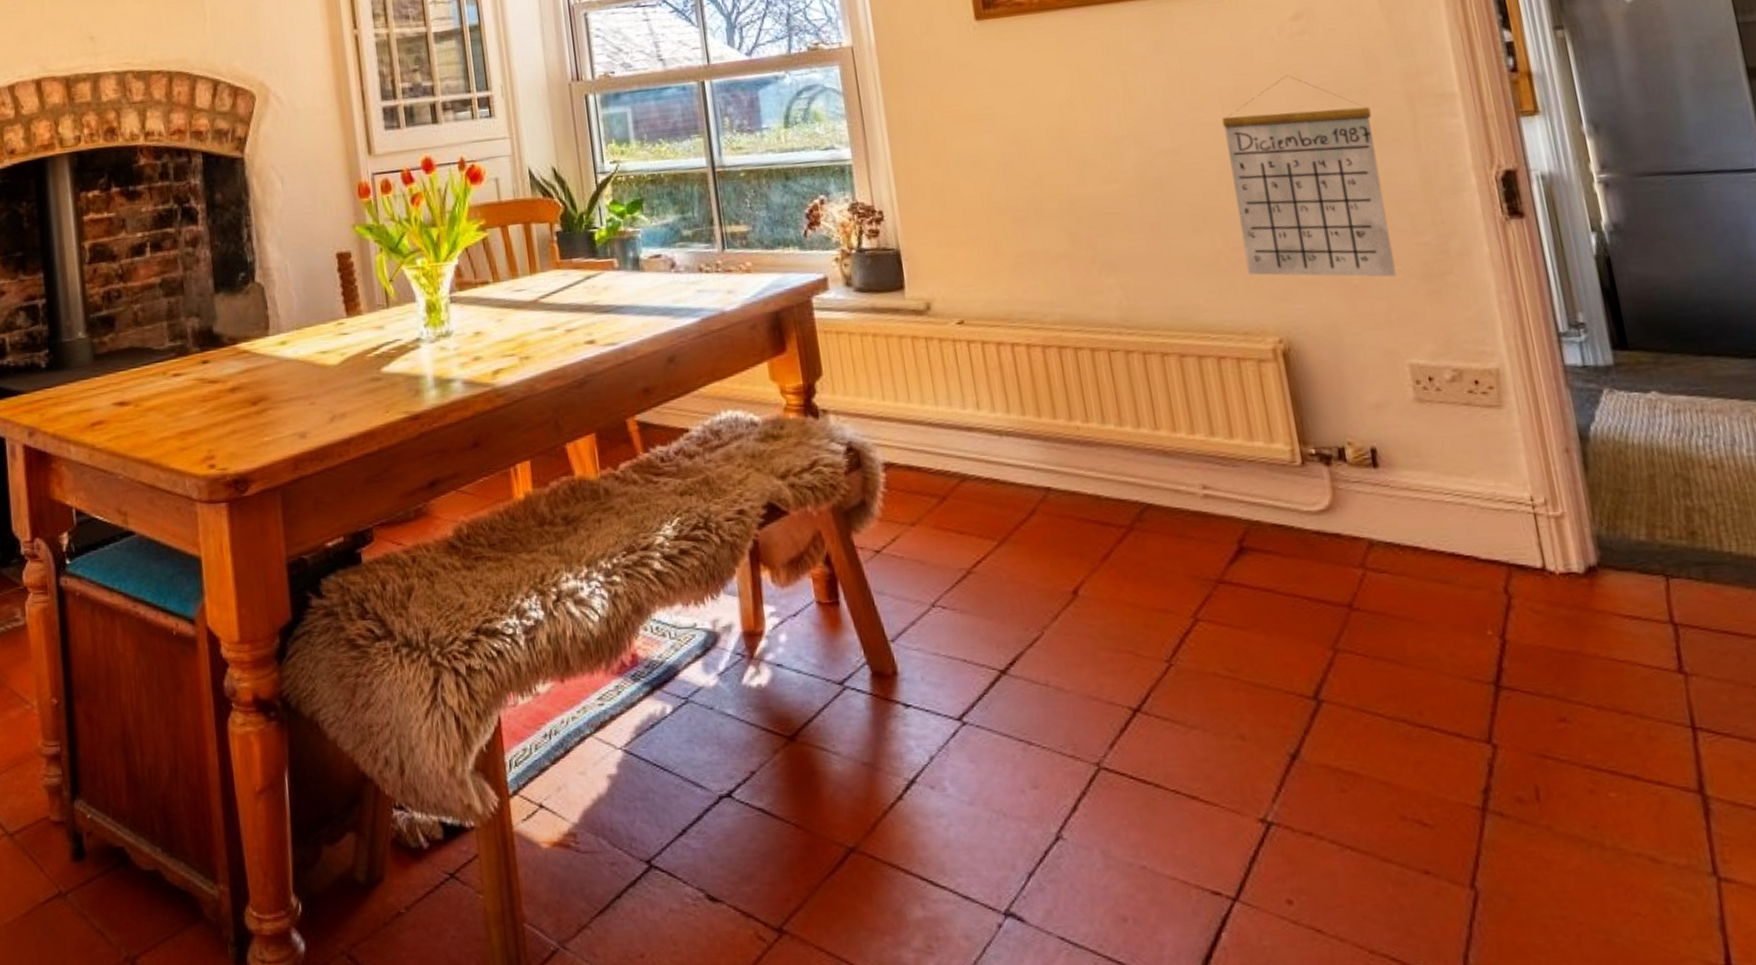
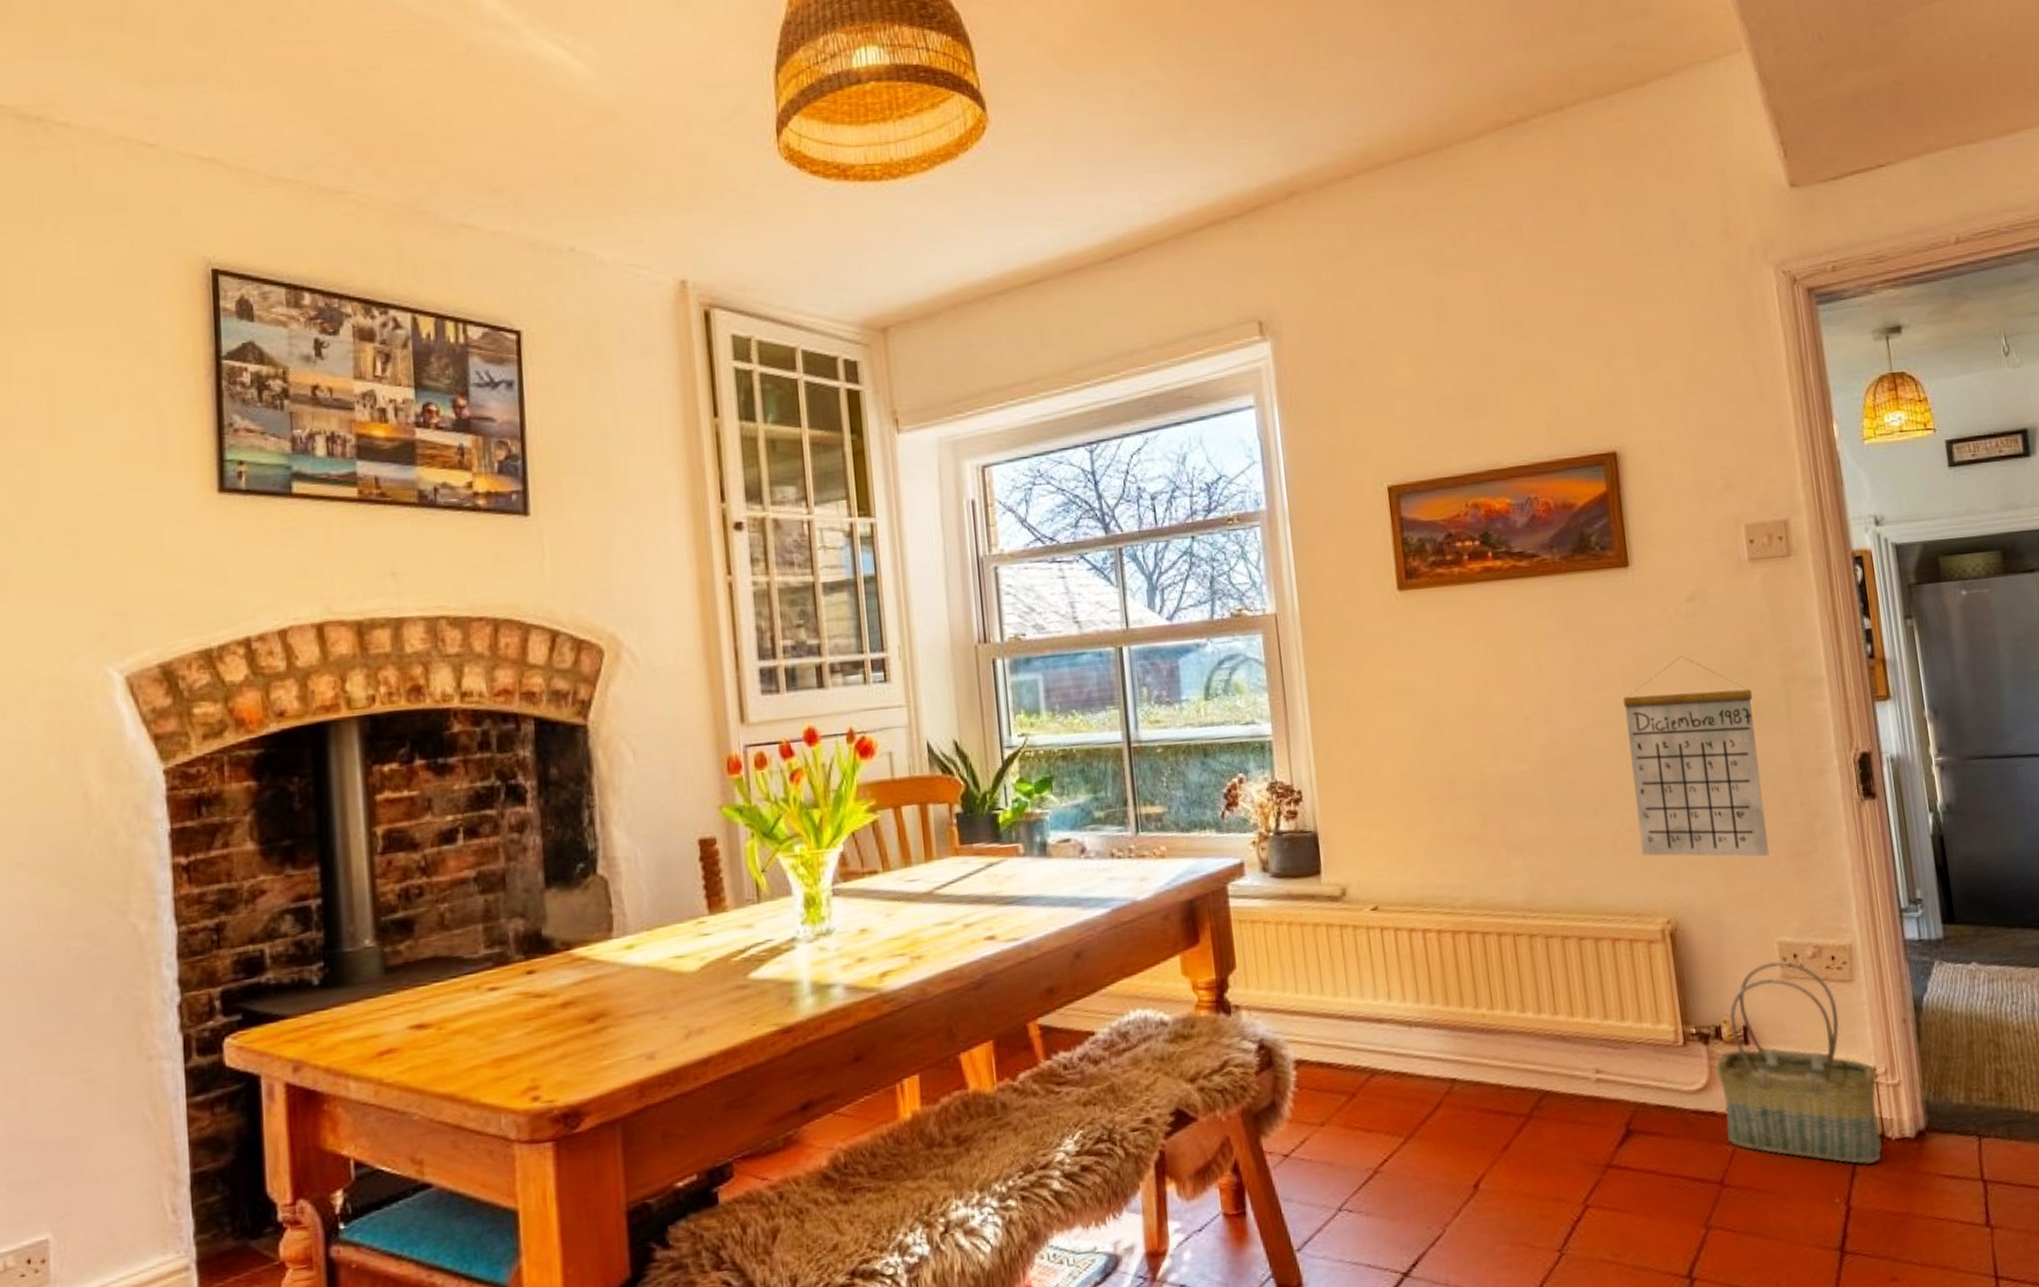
basket: none [1340,383,1544,598] -> present [1716,961,1882,1165]

